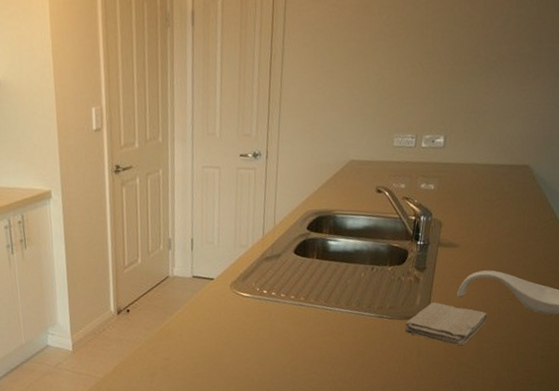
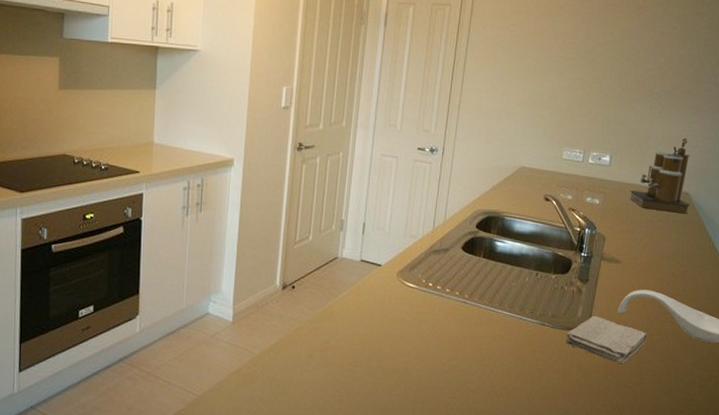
coffee maker: none [467,106,531,189] -> present [630,137,690,214]

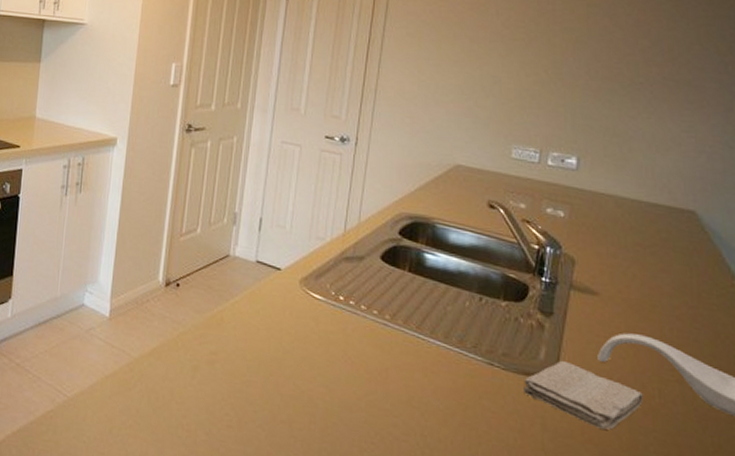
coffee maker: present [630,137,690,214] -> none [608,139,699,239]

